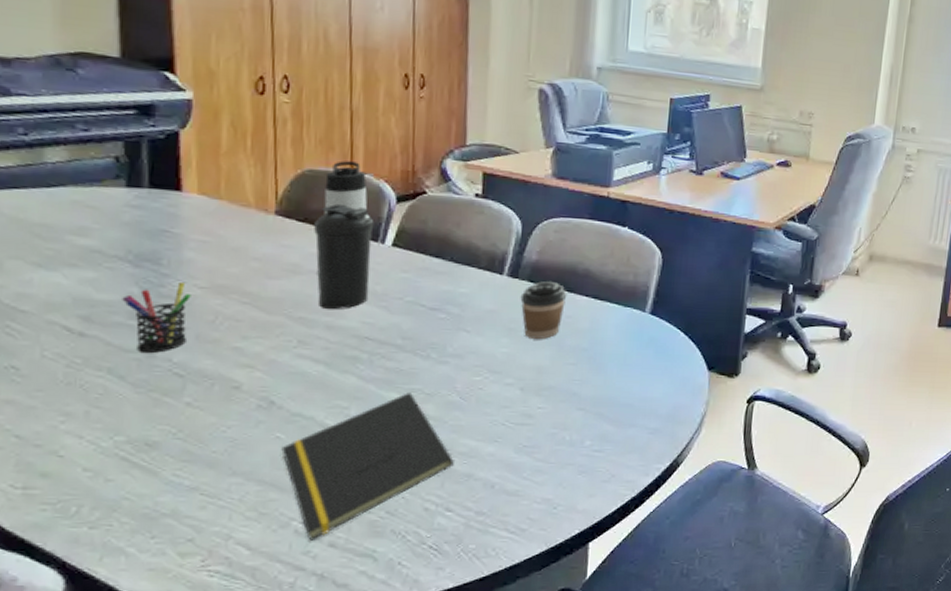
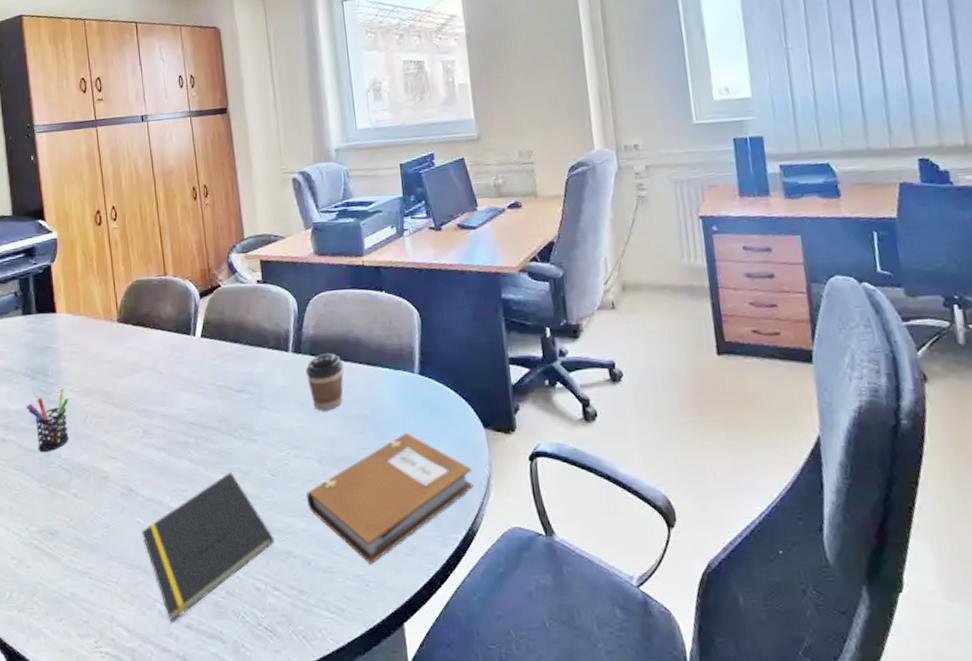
water bottle: present [314,203,375,310] -> none [144,305,190,401]
thermos bottle: present [324,161,368,215] -> none [148,268,179,317]
notebook: none [500,369,688,489] -> present [307,433,474,564]

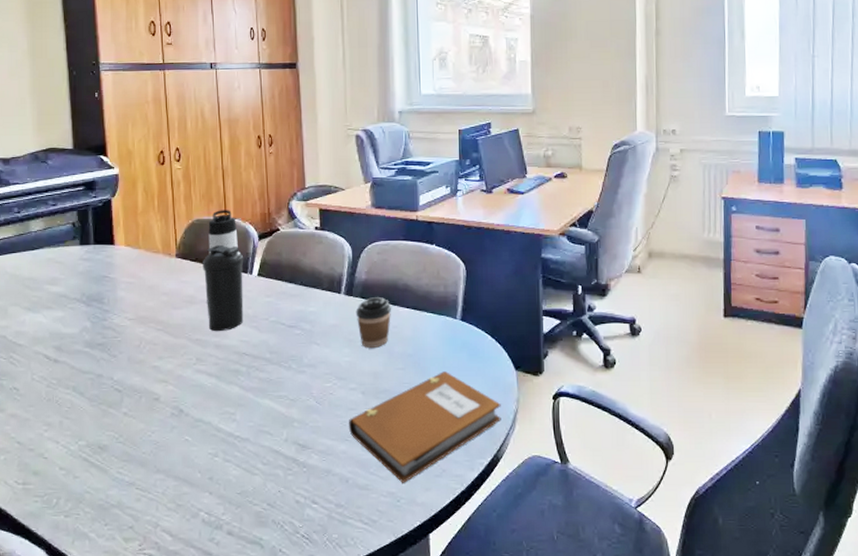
pen holder: present [26,389,69,453] -> none [80,316,124,374]
notepad: present [141,472,274,622] -> none [190,399,316,529]
water bottle: none [144,305,190,401] -> present [203,244,244,332]
thermos bottle: none [148,268,179,317] -> present [208,210,238,254]

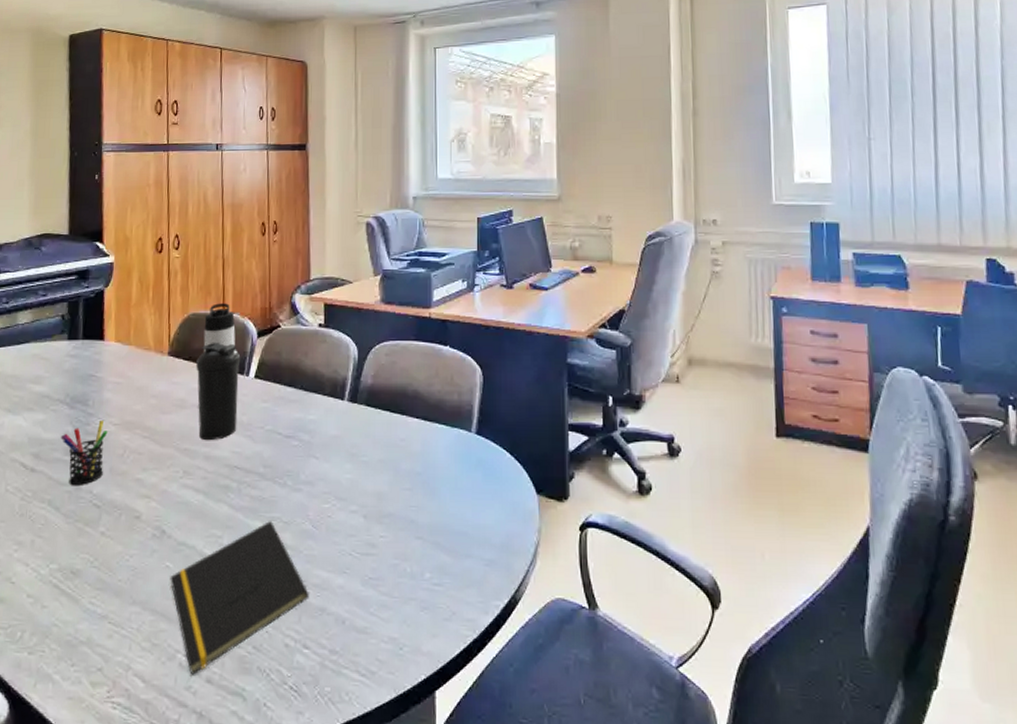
pen holder: none [80,316,124,374] -> present [61,421,108,486]
notepad: none [190,399,316,529] -> present [170,521,309,675]
notebook: present [349,371,501,483] -> none [348,494,520,627]
coffee cup: present [355,297,392,348] -> none [359,405,400,464]

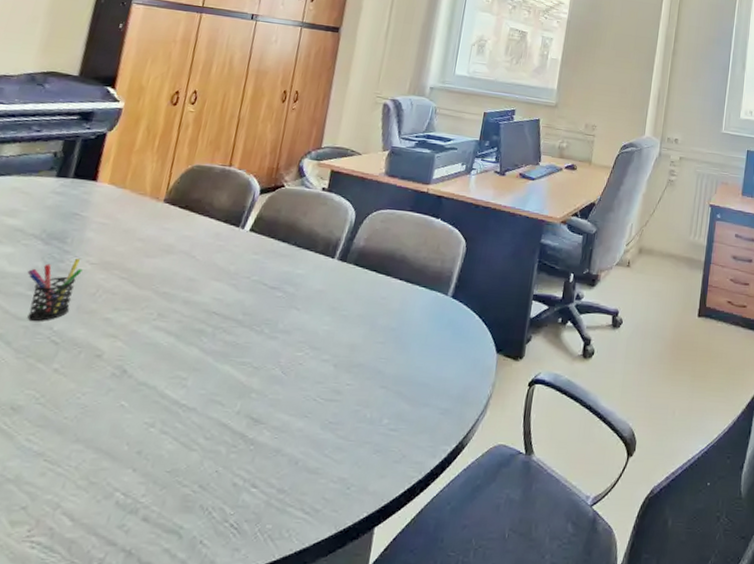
notepad: present [170,521,309,675] -> none [122,366,267,513]
water bottle: present [196,342,241,441] -> none [181,194,240,287]
thermos bottle: present [203,303,236,353] -> none [201,158,240,203]

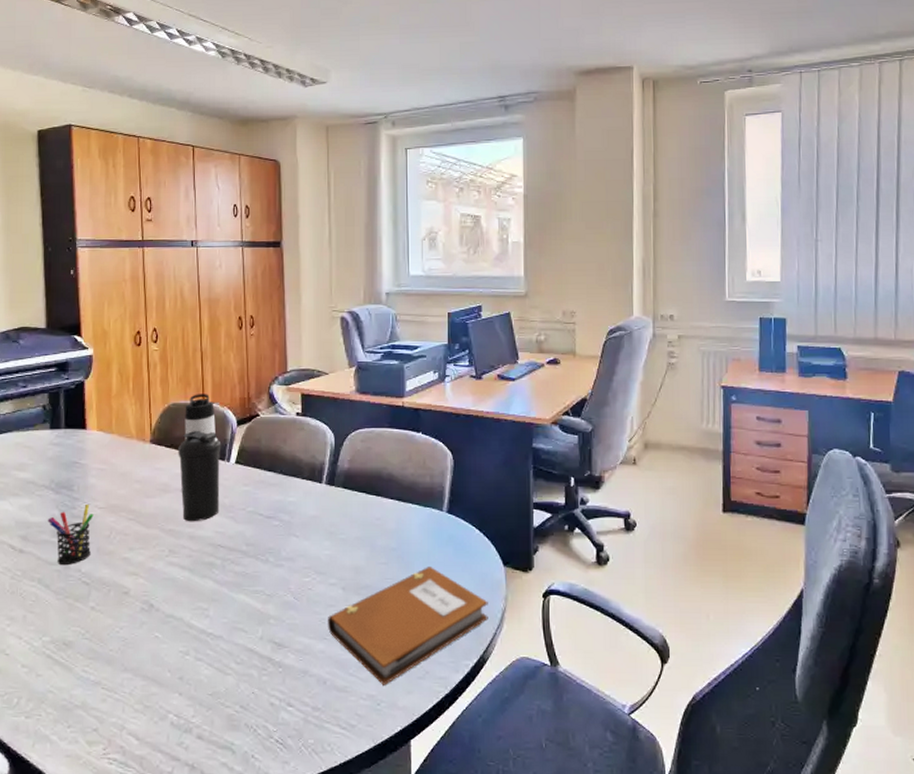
water bottle: none [181,194,240,287] -> present [178,430,222,522]
thermos bottle: none [201,158,240,203] -> present [184,394,216,440]
notebook: none [311,349,476,468] -> present [328,567,488,685]

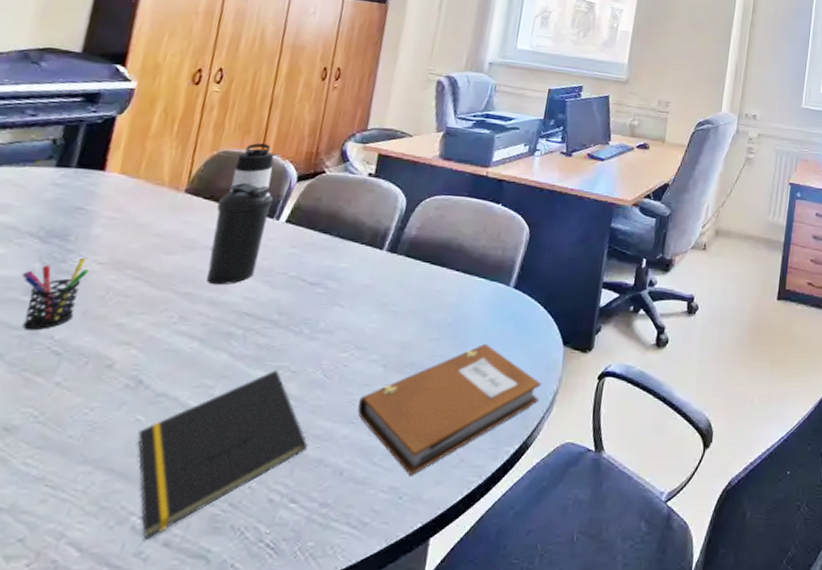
notepad: none [159,594,292,732] -> present [138,370,308,539]

